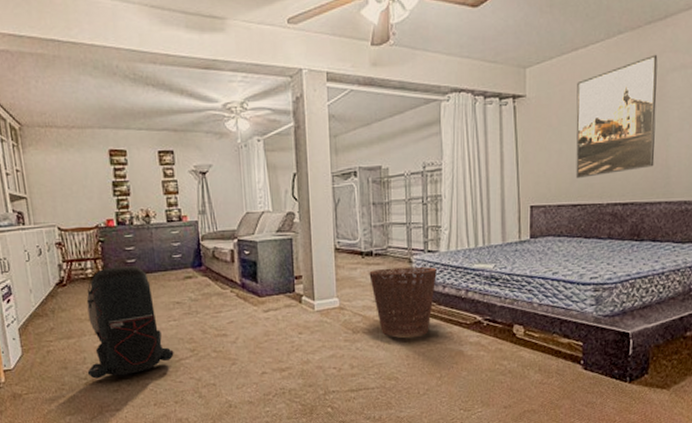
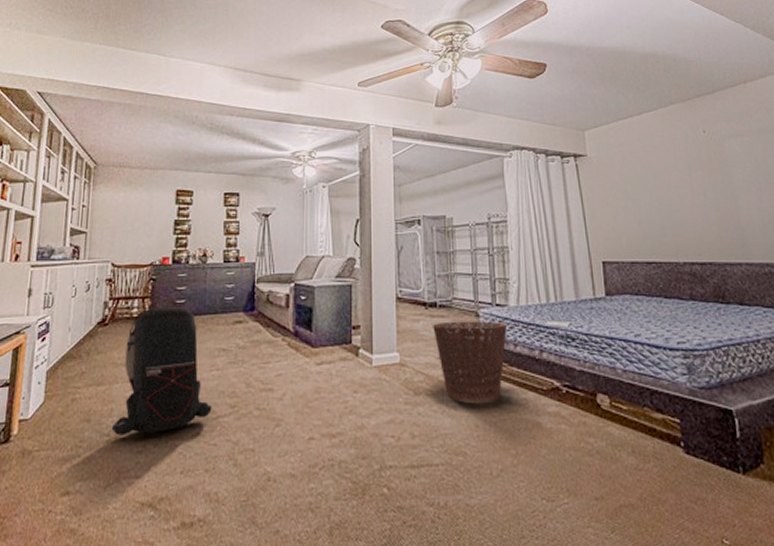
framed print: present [575,54,658,178] -> none [636,123,727,235]

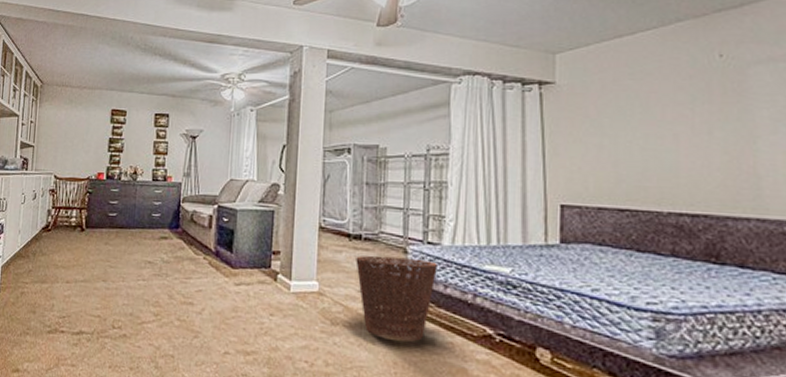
backpack: present [111,307,212,436] -> none [52,218,138,330]

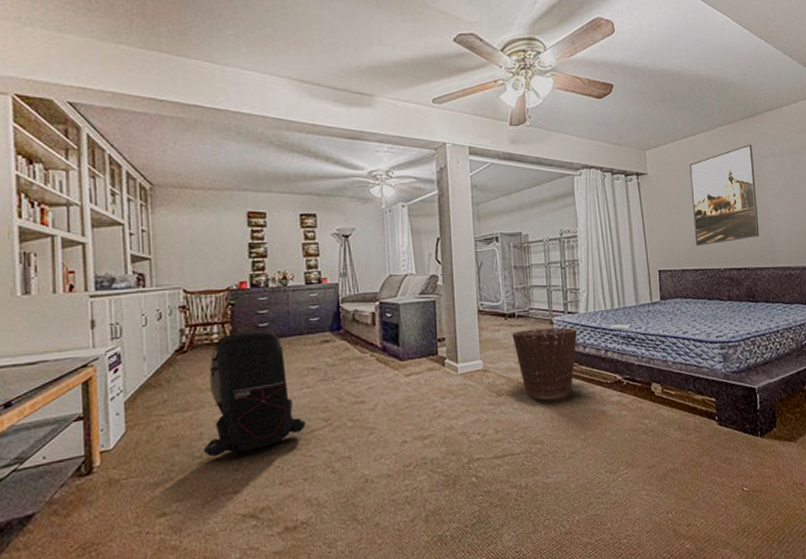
backpack: none [52,218,138,330] -> present [203,330,306,457]
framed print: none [621,45,736,179] -> present [689,144,760,246]

